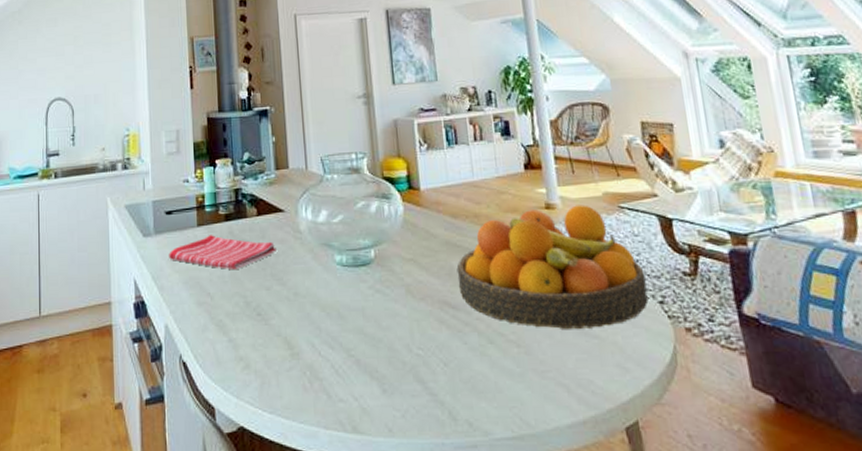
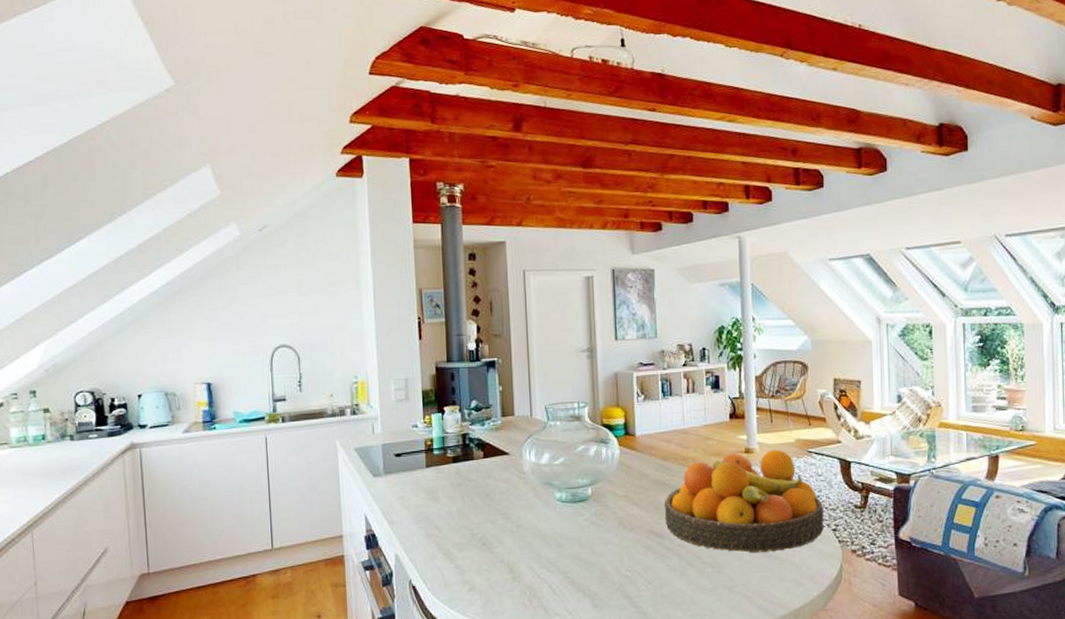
dish towel: present [169,235,276,269] -> none [398,475,501,506]

